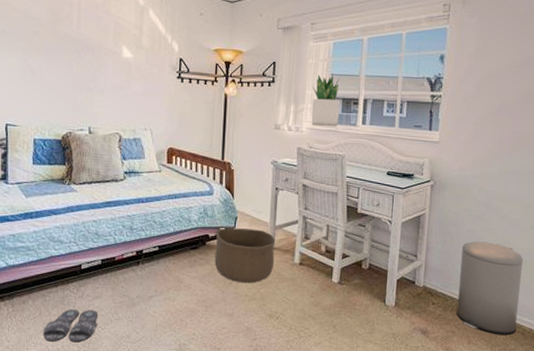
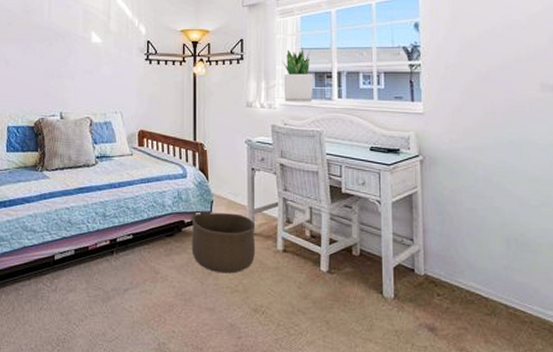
slippers: present [44,309,98,343] -> none [17,304,72,341]
pedal bin: present [456,241,524,336] -> none [464,222,542,333]

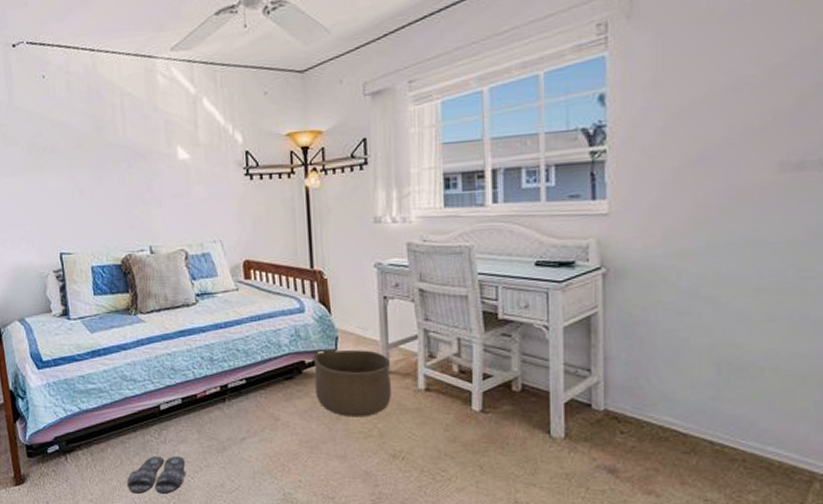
slippers: none [17,304,72,341] -> present [127,457,186,494]
planter: present [281,47,313,102] -> none [417,141,459,214]

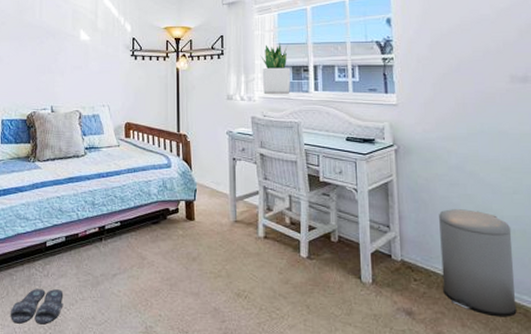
basket: present [313,350,392,418] -> none [176,201,238,259]
planter: none [417,141,459,214] -> present [260,42,290,95]
pedal bin: none [659,344,760,472] -> present [439,209,517,317]

